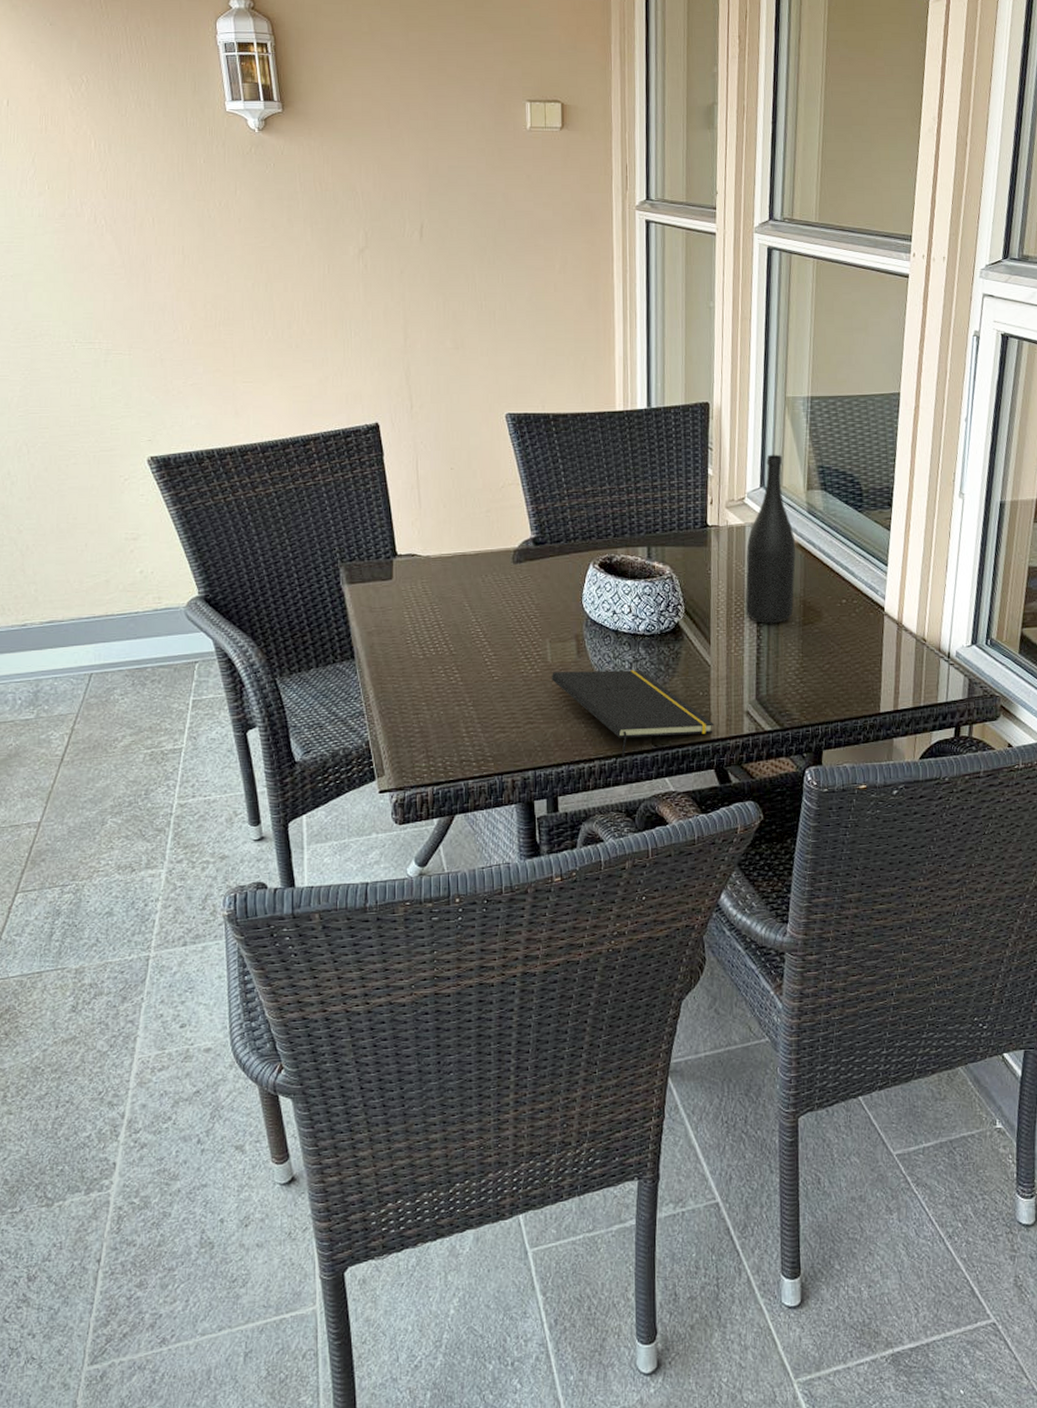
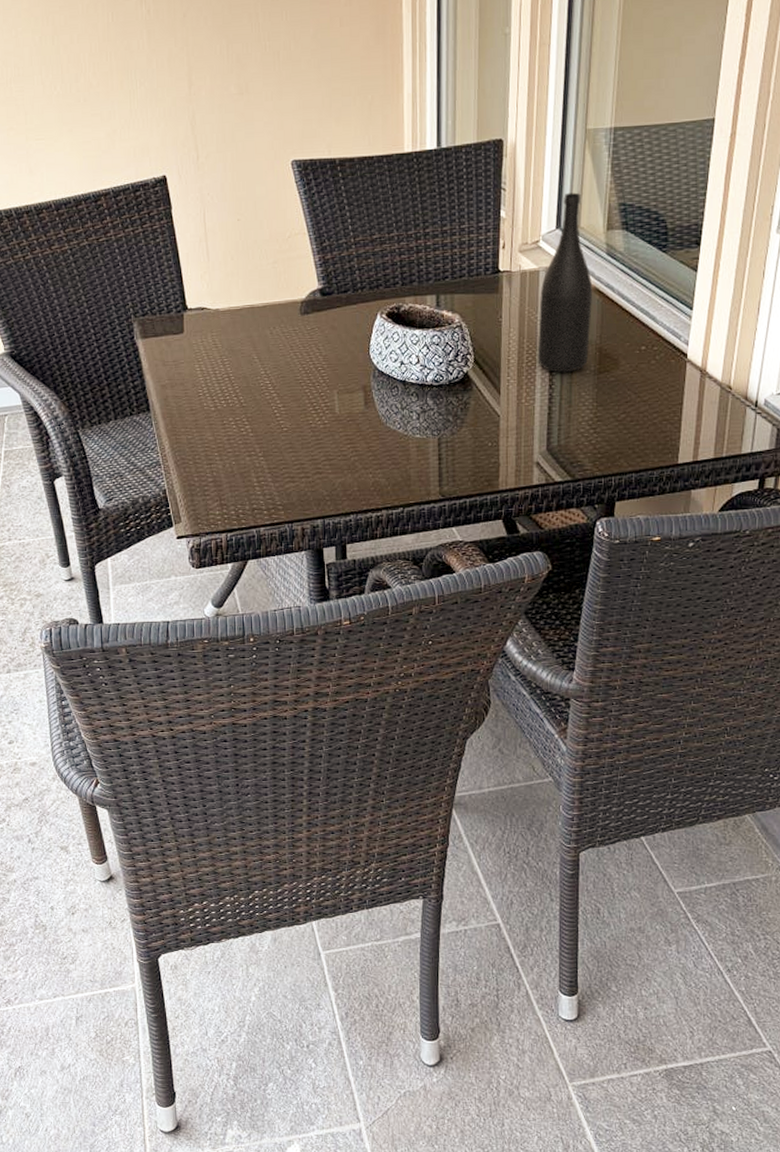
notepad: present [552,670,715,759] -> none [340,420,503,509]

